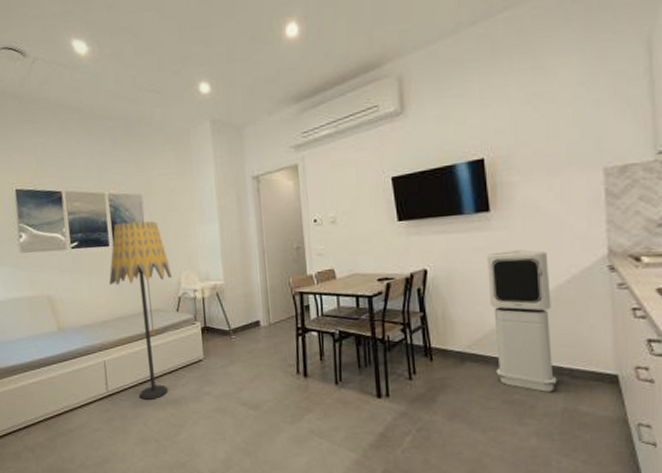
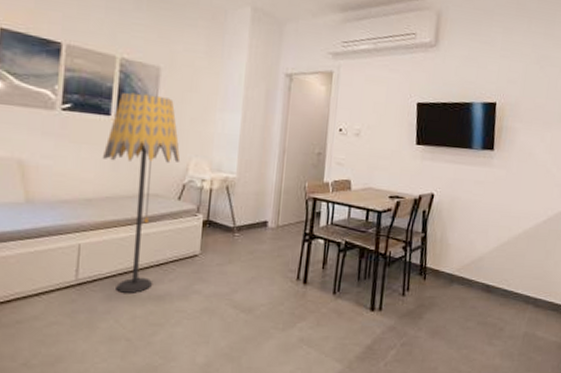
air purifier: present [487,249,557,392] -> none [477,187,533,317]

